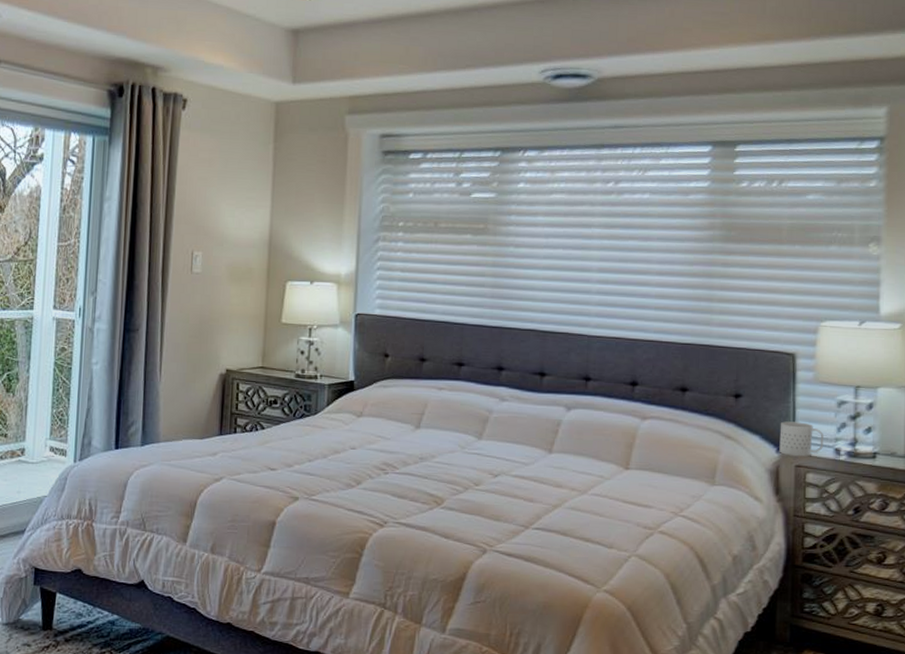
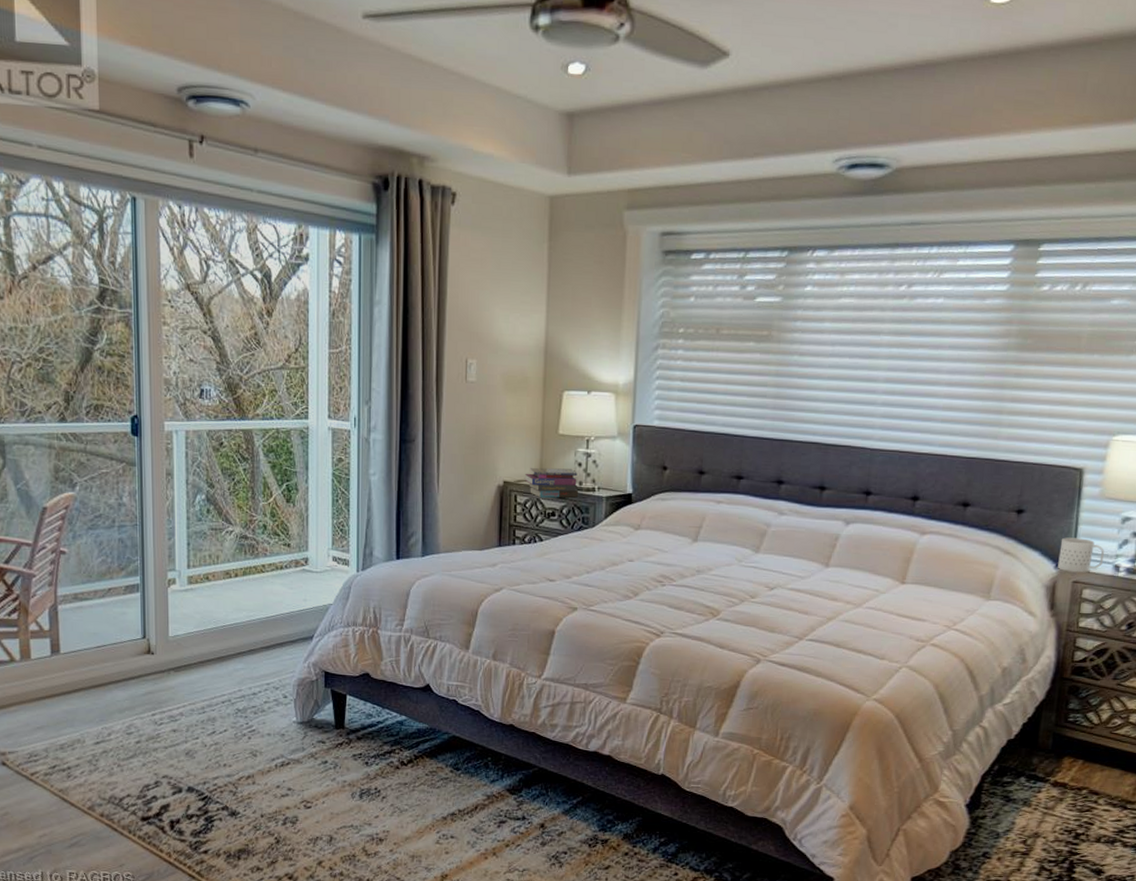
books: none [247,355,300,387] -> present [525,467,578,499]

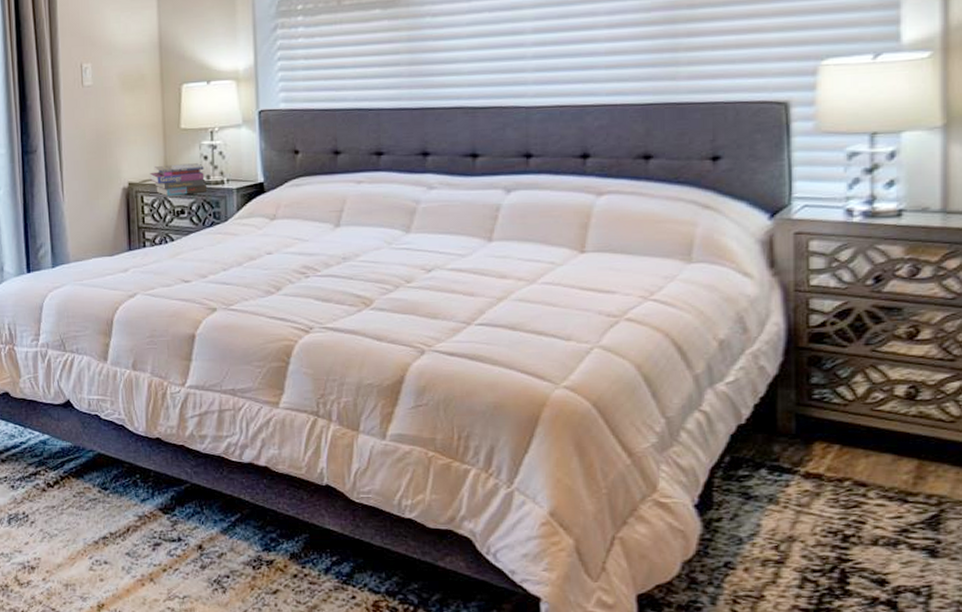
mug: present [1057,537,1104,573] -> none [772,181,830,223]

